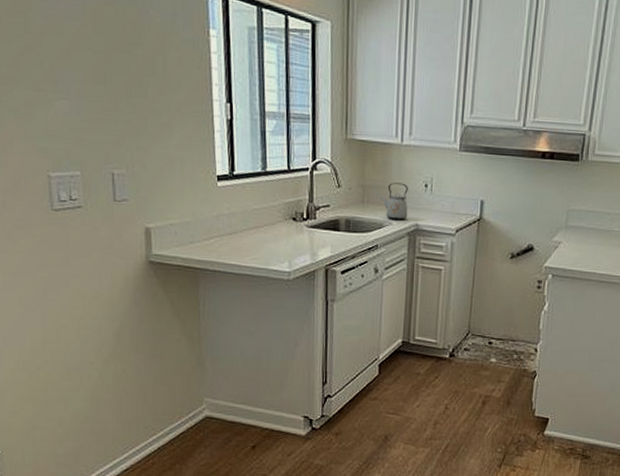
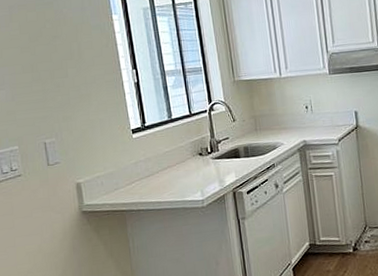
kettle: present [380,182,408,221] -> none [270,108,296,141]

